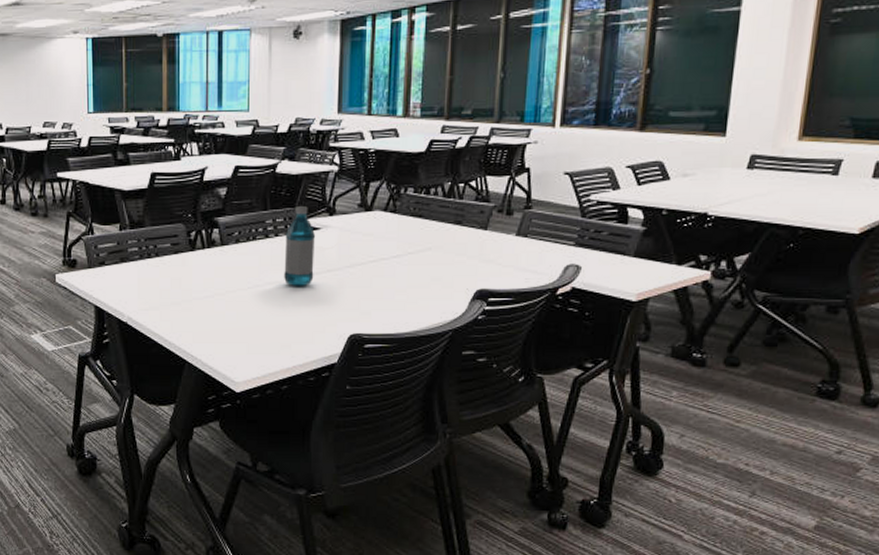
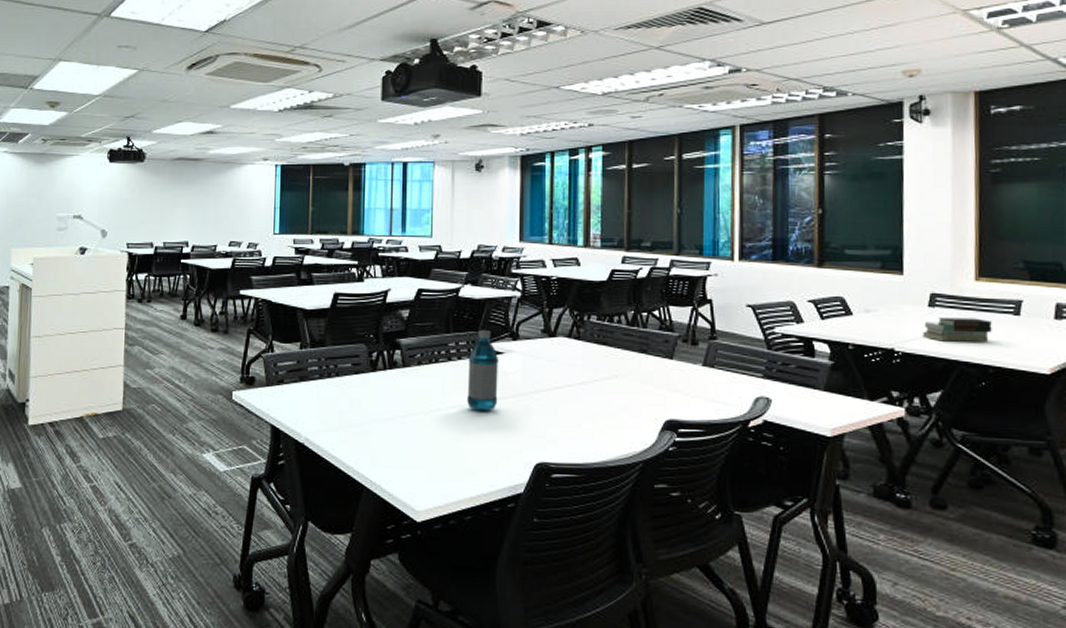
books: none [736,179,809,204] -> present [921,317,992,342]

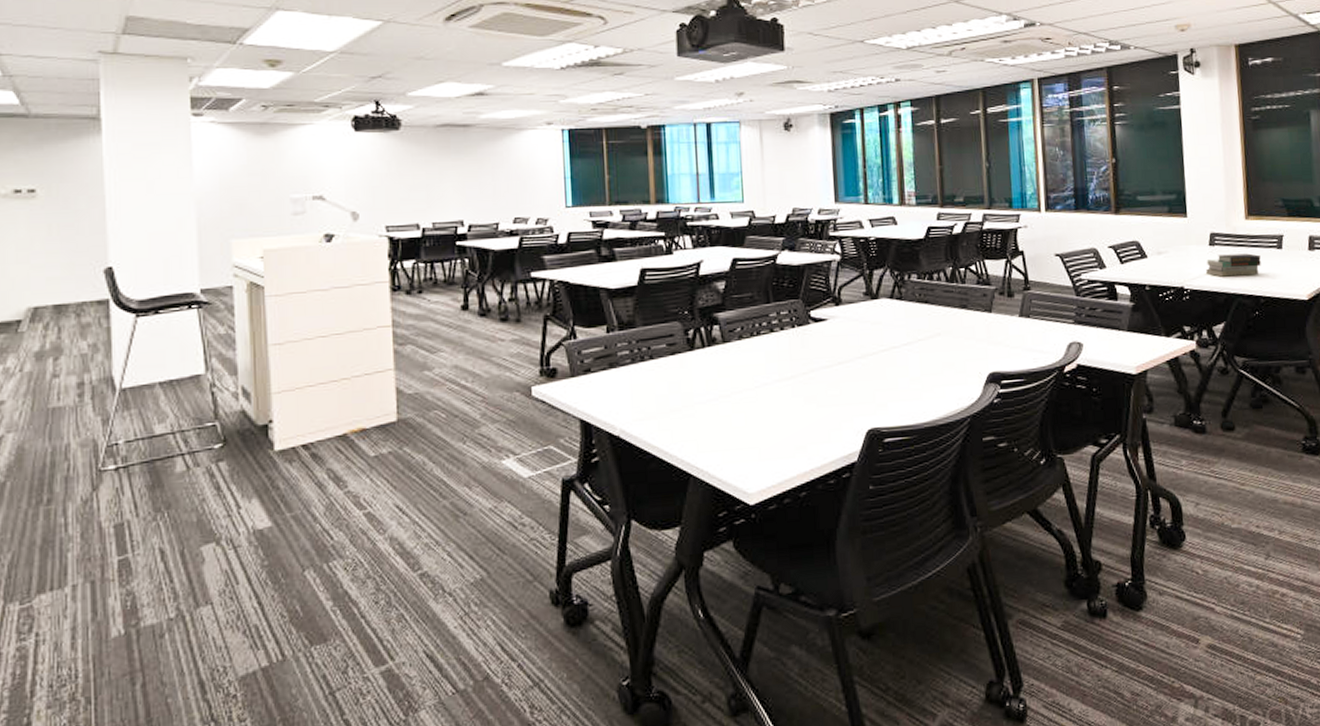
water bottle: present [467,330,500,412] -> none [791,297,825,383]

